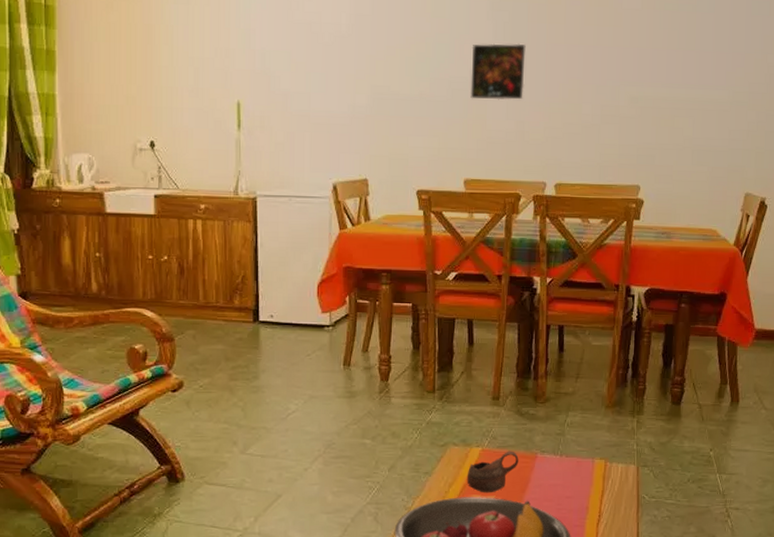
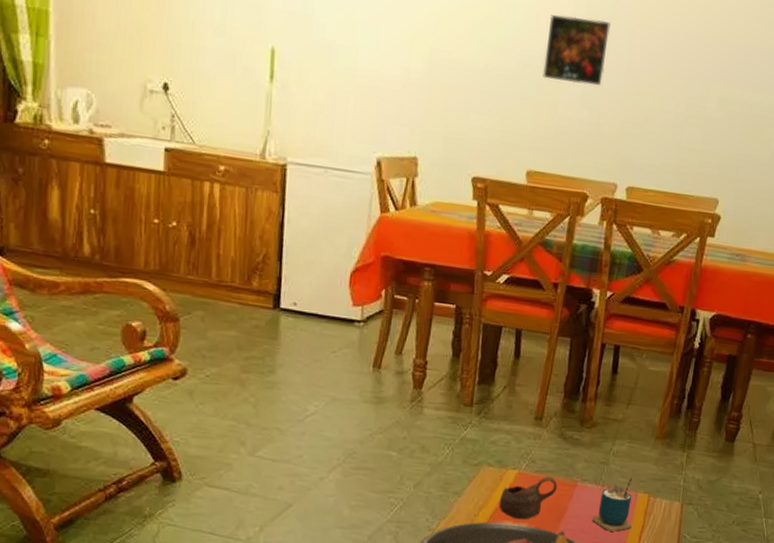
cup: none [554,445,592,497] -> present [592,476,633,532]

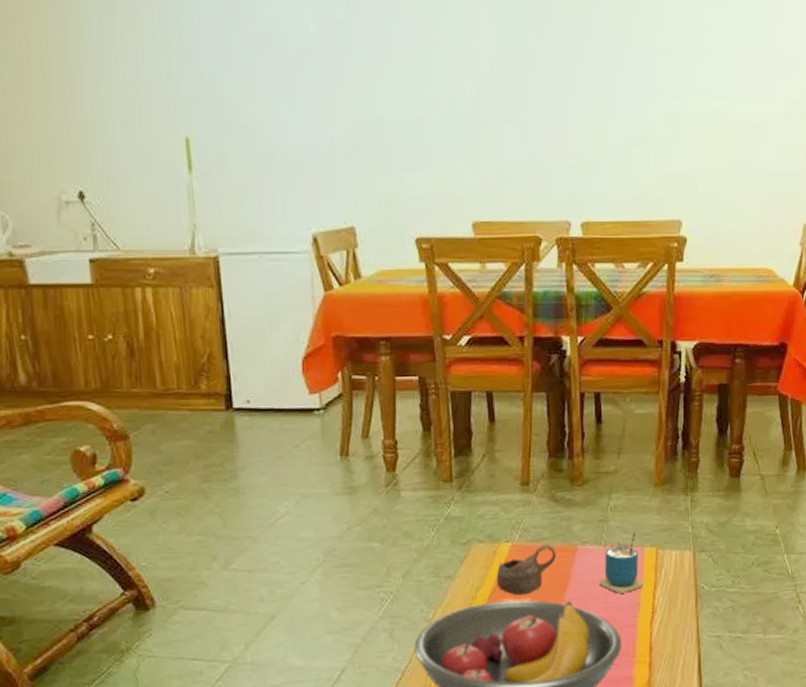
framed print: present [543,15,611,87] -> none [472,52,539,123]

